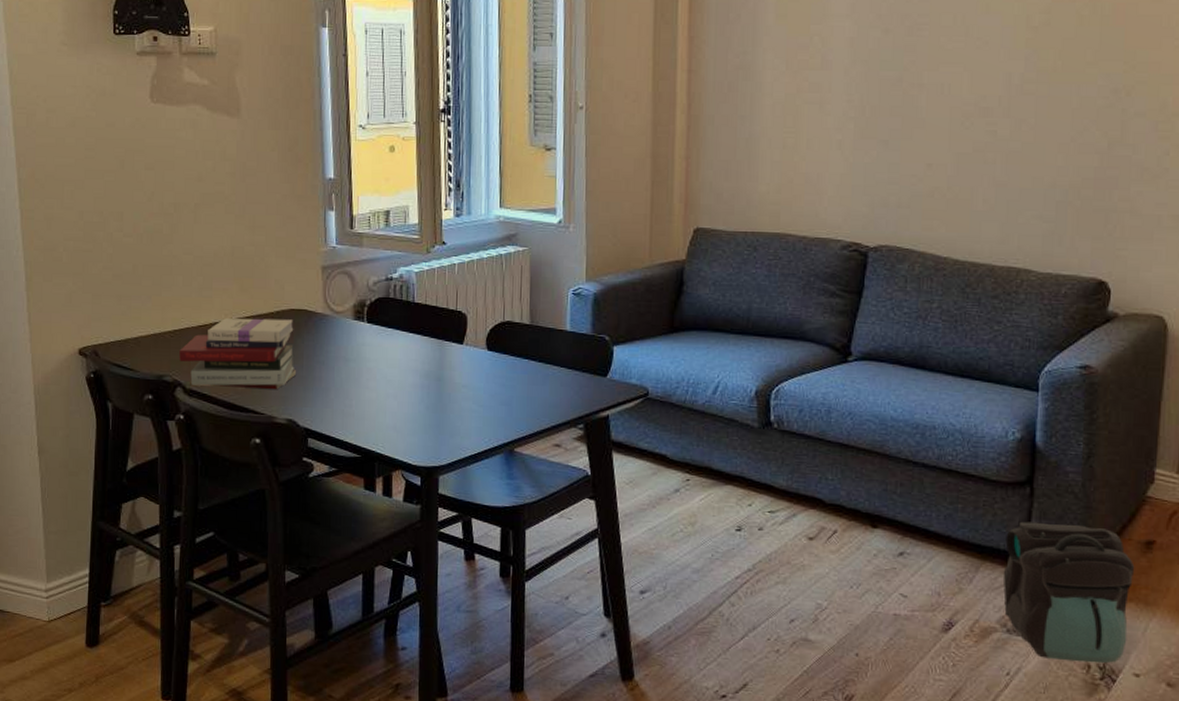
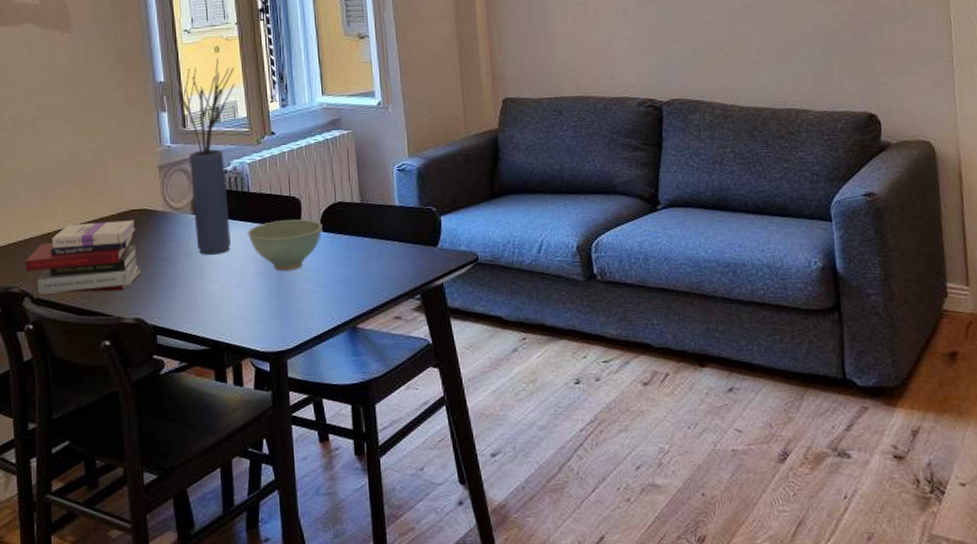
vase: none [347,159,409,363] -> present [178,59,235,255]
bowl: none [408,334,487,387] -> present [247,219,322,271]
backpack: present [1003,521,1135,664] -> none [823,344,949,479]

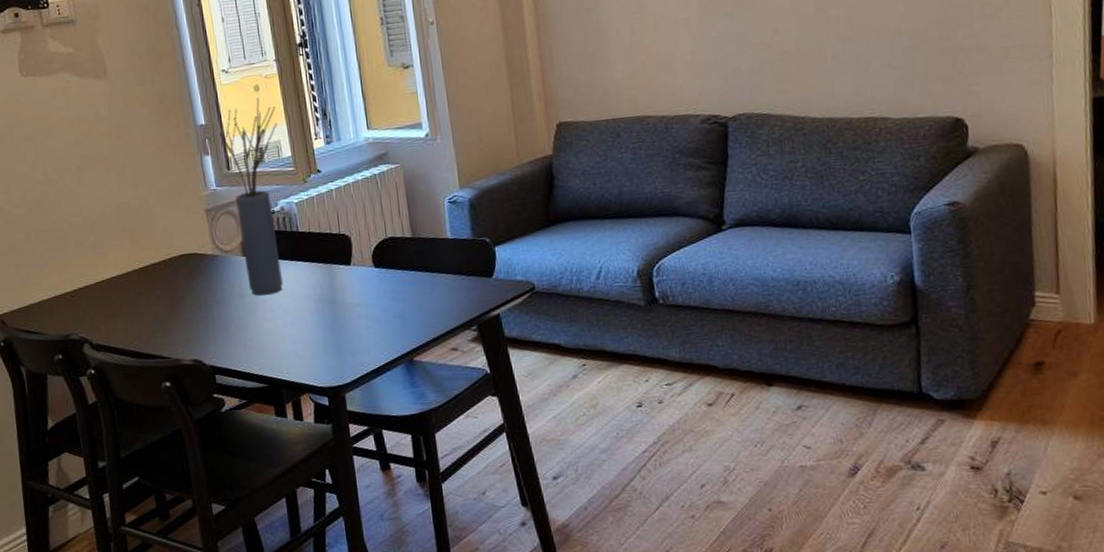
books: present [25,220,142,294] -> none [81,264,196,340]
bowl: present [247,219,322,271] -> none [298,256,374,308]

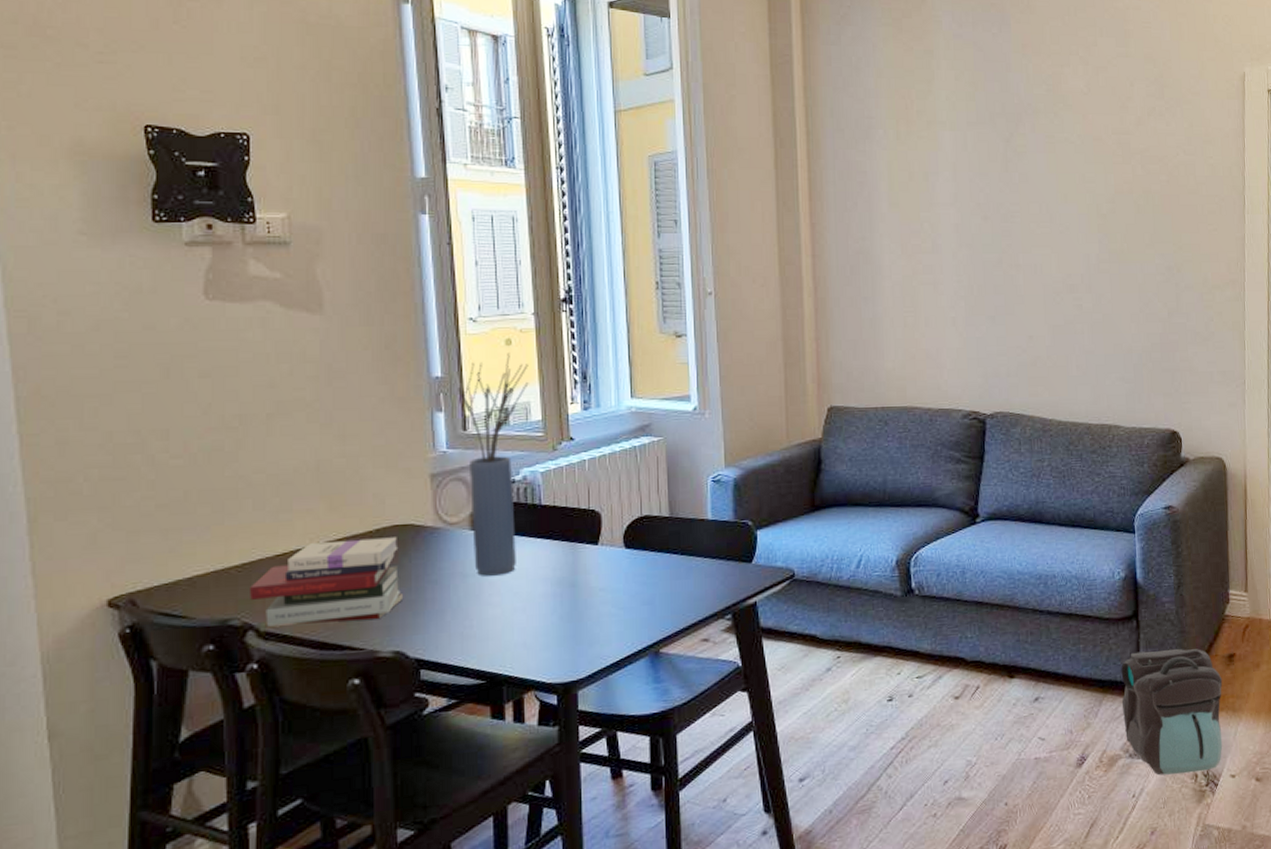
books: none [81,264,196,340] -> present [250,537,404,627]
backpack: none [898,356,1030,489] -> present [1121,649,1223,776]

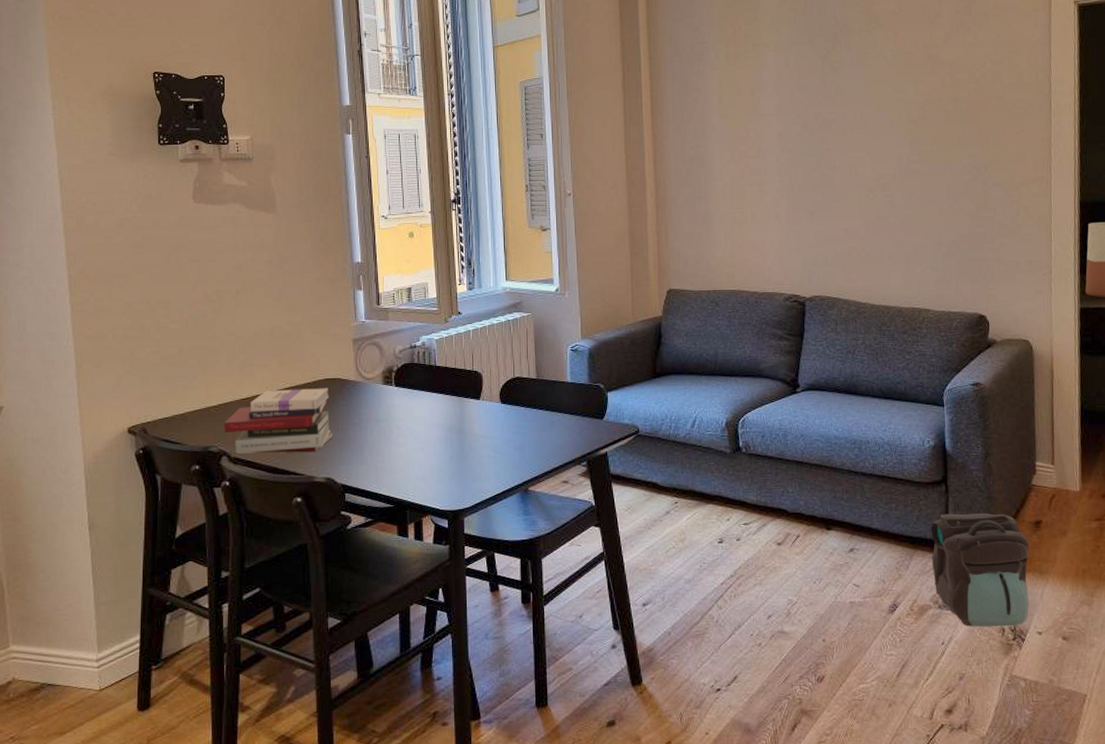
vase: present [458,353,529,576] -> none [373,243,427,422]

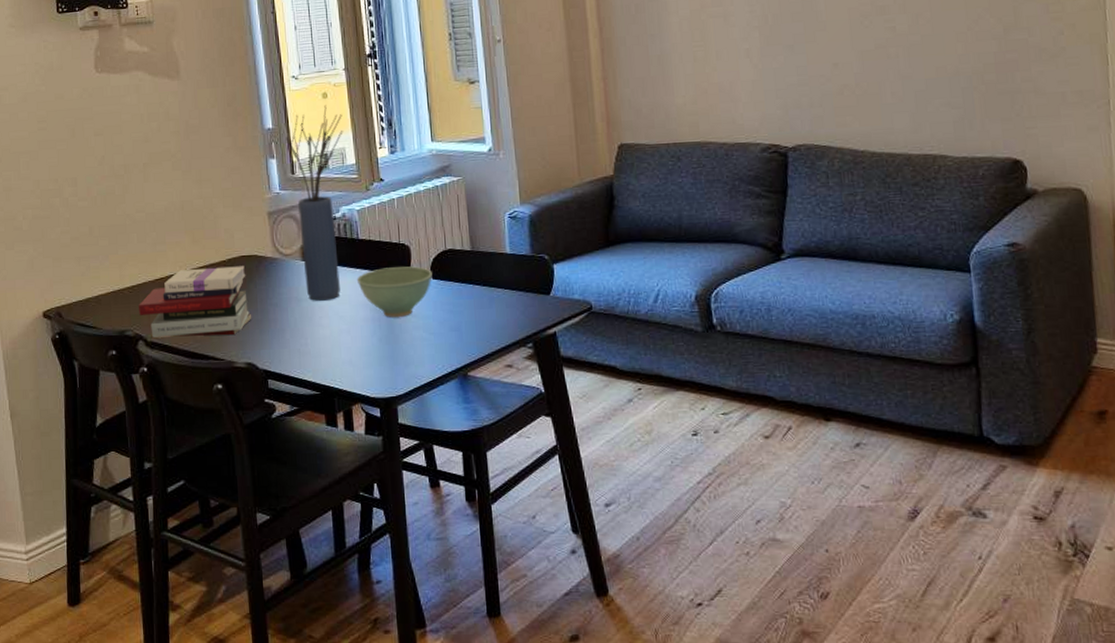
vase: none [373,243,427,422] -> present [286,105,343,301]
bowl: none [432,392,501,438] -> present [356,266,432,318]
backpack: present [930,512,1030,628] -> none [958,401,1094,540]

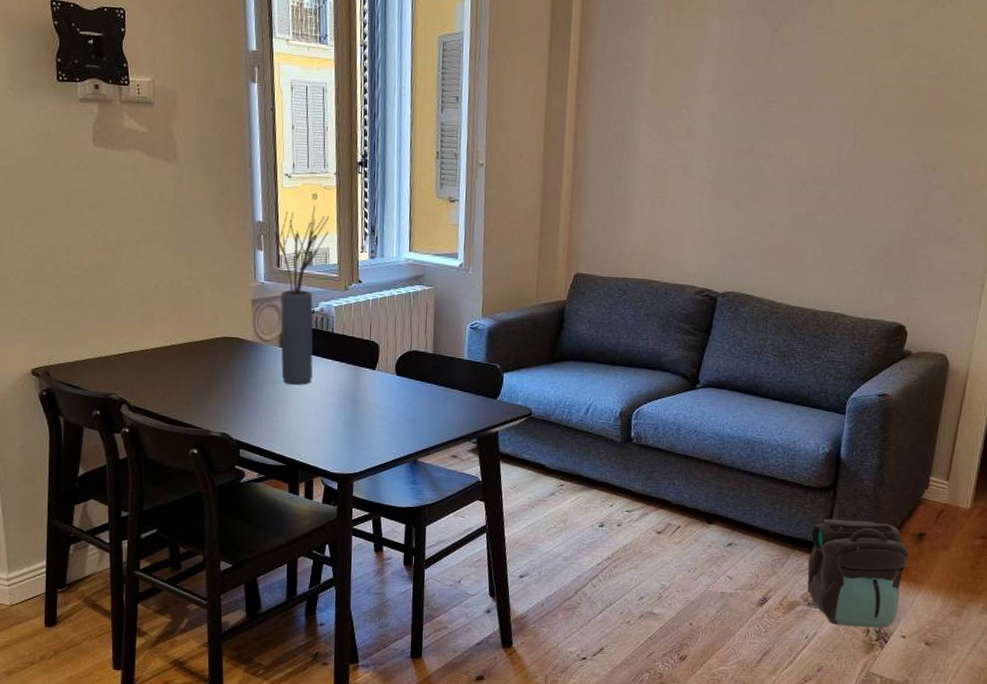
books: present [139,266,252,338] -> none [124,344,230,407]
bowl: present [356,266,432,318] -> none [328,361,397,407]
backpack: none [958,401,1094,540] -> present [807,518,909,629]

